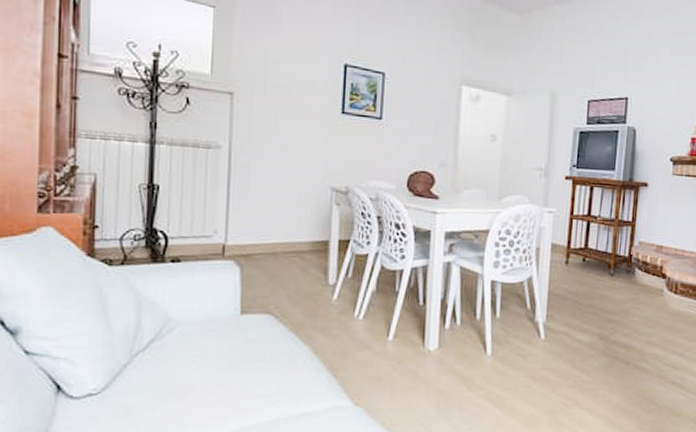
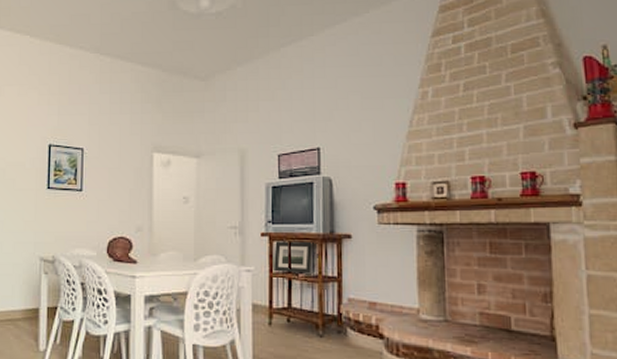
picture frame: none [575,185,612,218] -> present [274,241,313,274]

